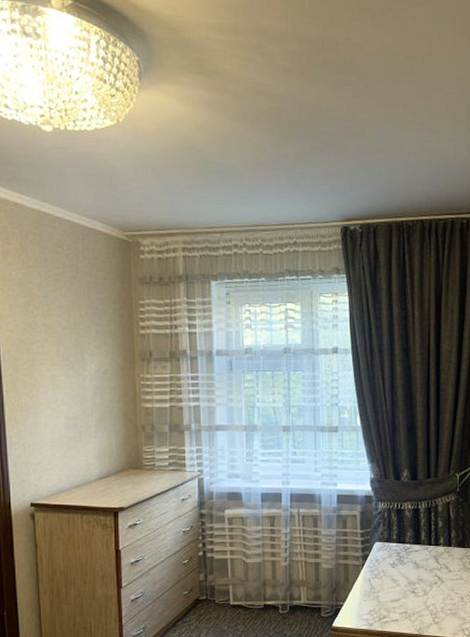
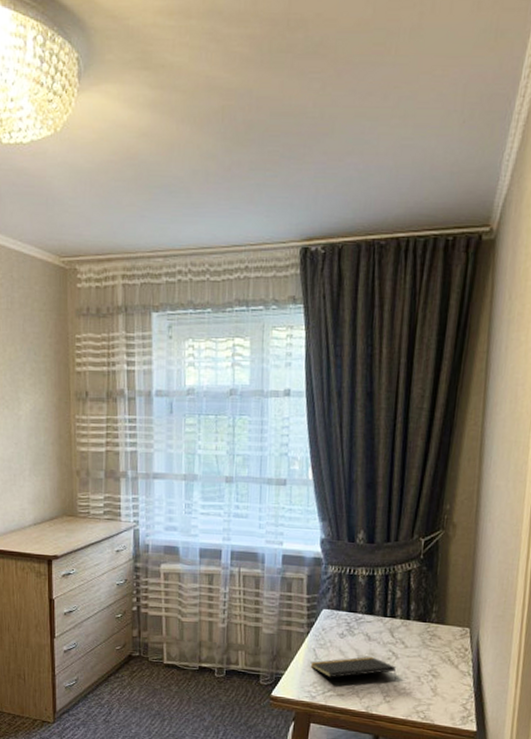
notepad: none [366,582,443,605] -> present [310,656,397,679]

